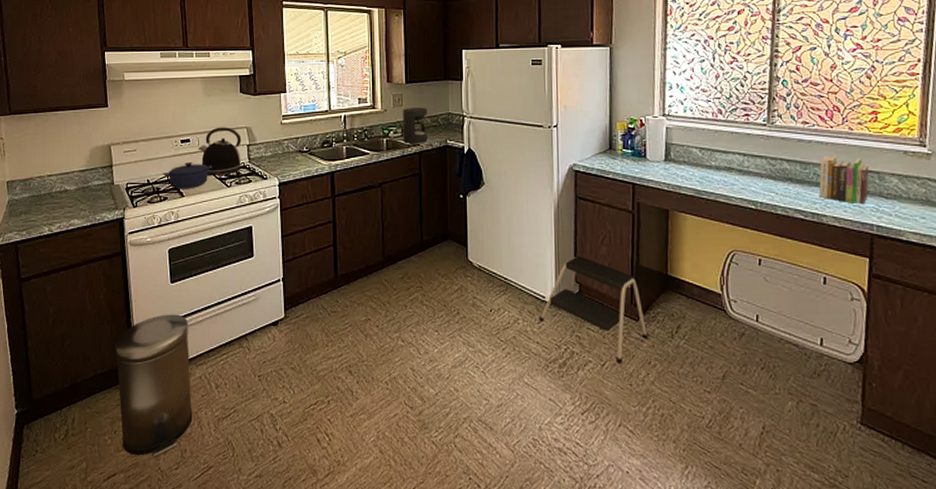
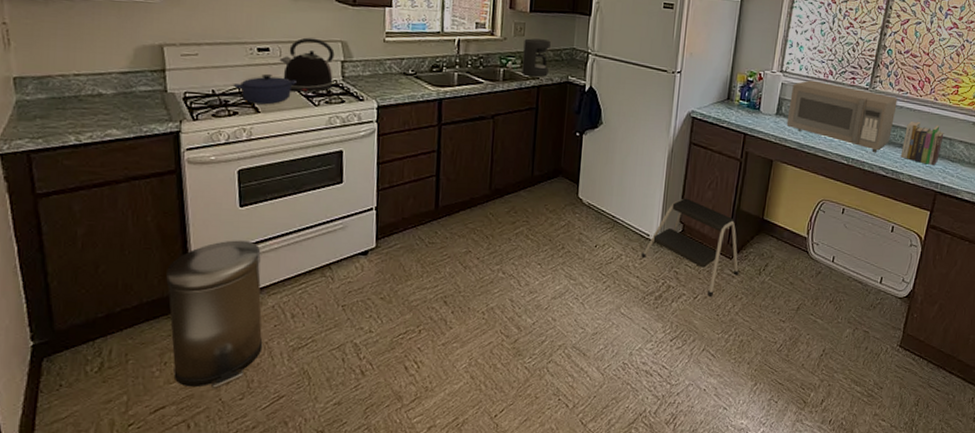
microwave: none [677,121,804,195] -> present [786,80,898,153]

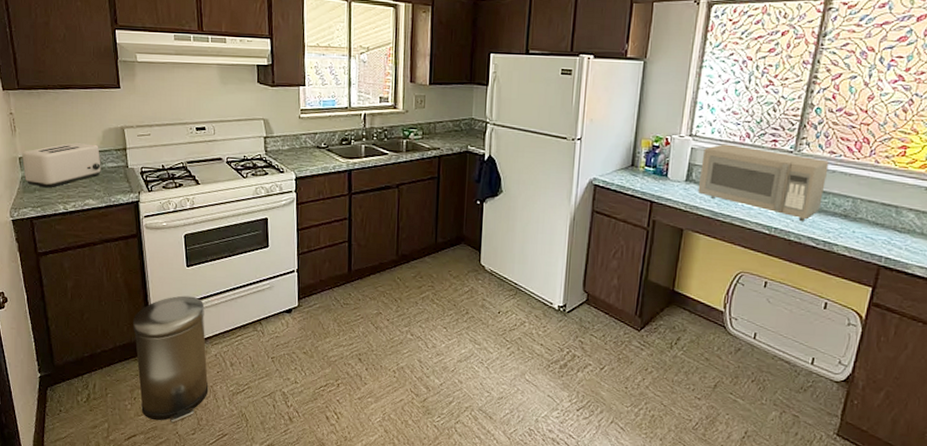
toaster: none [18,60,130,114] -> present [22,142,101,187]
cooking pot: present [232,73,296,105] -> none [178,149,228,178]
kettle: present [279,37,337,93] -> none [213,116,261,166]
coffee maker: present [521,38,551,78] -> none [423,110,450,148]
step stool: present [641,198,739,296] -> none [545,267,649,368]
books: present [900,120,944,166] -> none [833,186,889,237]

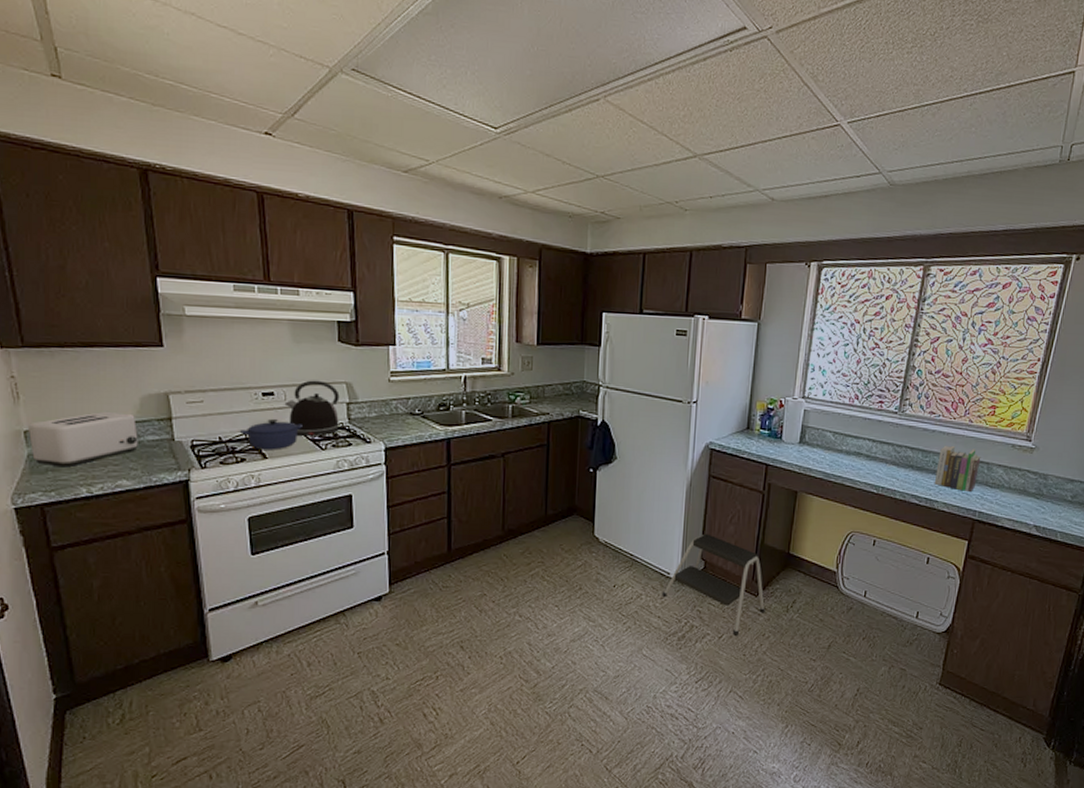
pedal bin: present [133,295,209,424] -> none [182,588,280,740]
cooking pot: none [178,149,228,178] -> present [239,418,302,451]
kettle: none [213,116,261,166] -> present [284,380,343,437]
step stool: none [545,267,649,368] -> present [662,533,766,636]
microwave: present [697,144,829,222] -> none [810,405,930,481]
books: none [833,186,889,237] -> present [934,445,981,493]

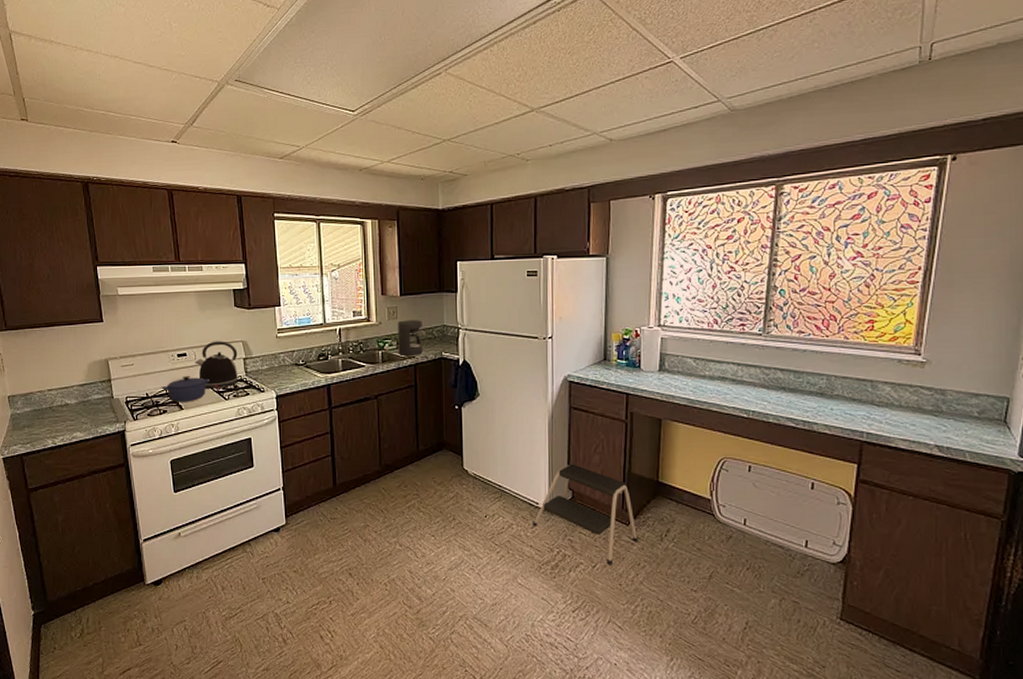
toaster: present [28,411,138,466] -> none [11,377,87,423]
coffee maker: none [531,372,560,413] -> present [398,320,423,357]
books: present [934,445,981,493] -> none [811,364,863,413]

